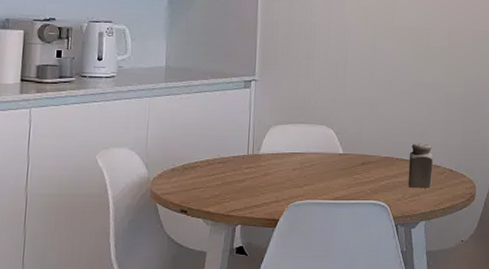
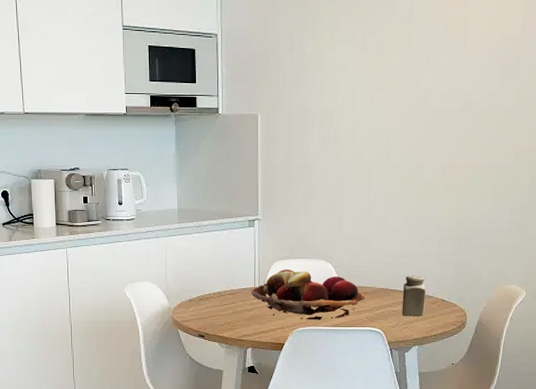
fruit basket: none [243,135,368,193] -> present [251,269,364,320]

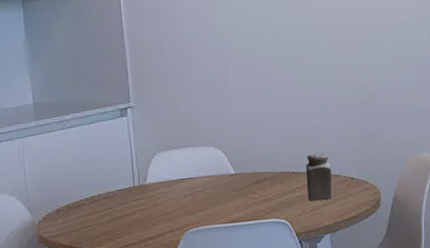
fruit basket: present [251,269,364,320] -> none [130,161,263,219]

